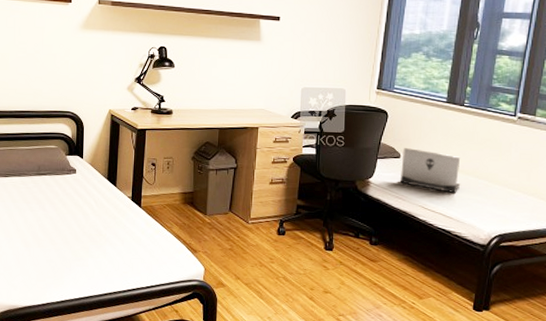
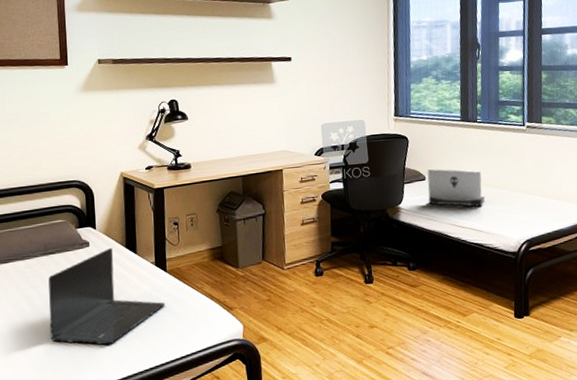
laptop: none [37,177,137,264] -> present [48,247,165,345]

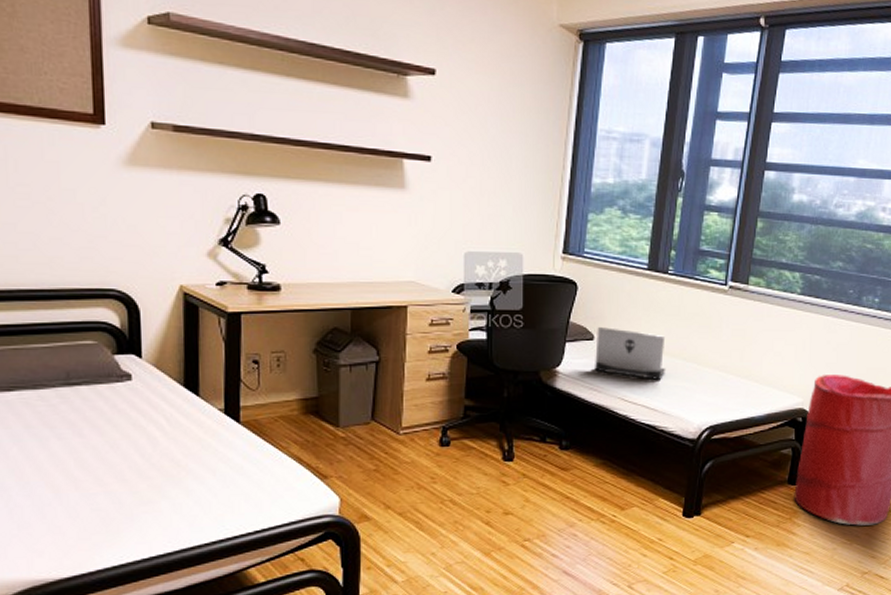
laptop: present [48,247,165,345] -> none [71,384,236,510]

